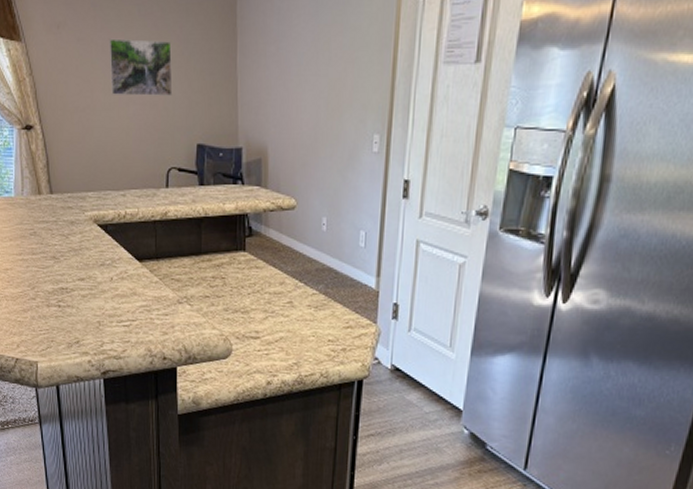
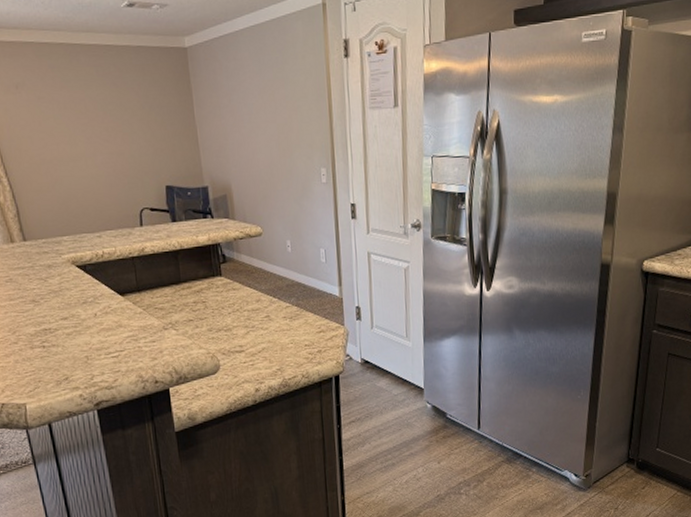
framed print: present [109,38,173,96] -> none [70,96,138,147]

